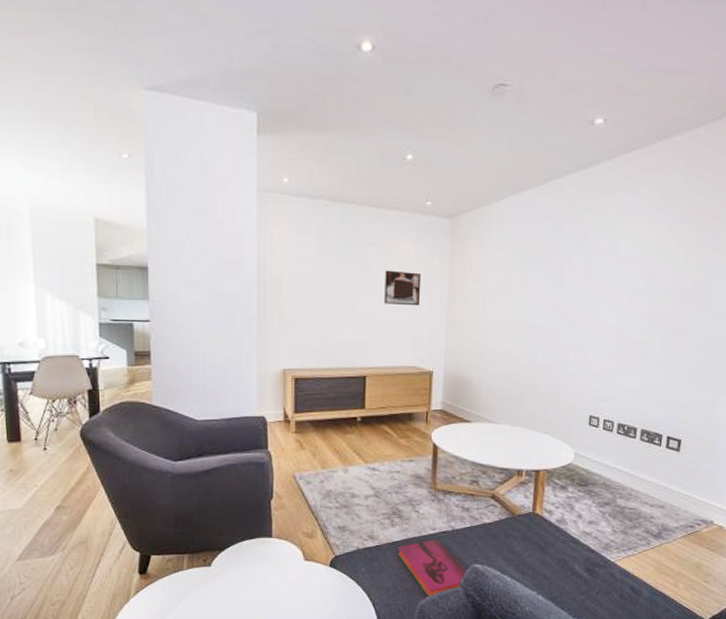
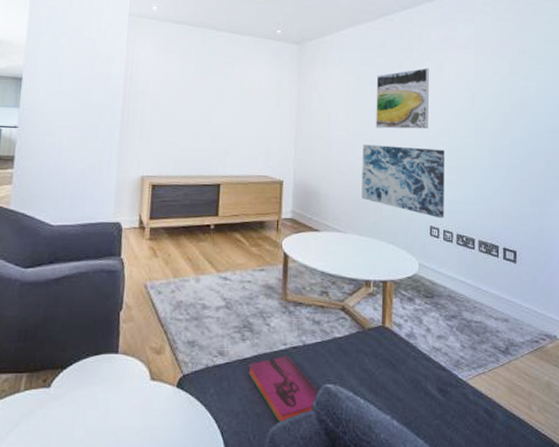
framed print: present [384,270,422,306] -> none [239,87,273,120]
wall art: none [517,331,612,408] -> present [361,144,444,219]
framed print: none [536,241,602,313] -> present [376,68,429,129]

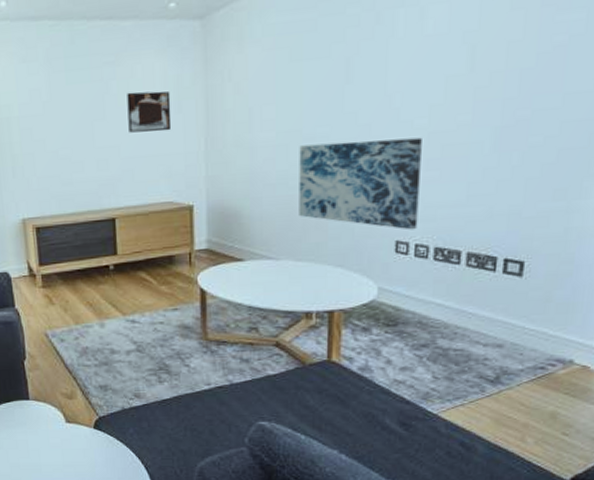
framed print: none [239,87,273,120] -> present [127,91,172,133]
hardback book: present [248,355,320,425] -> none [168,394,252,460]
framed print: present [376,68,429,129] -> none [318,19,402,121]

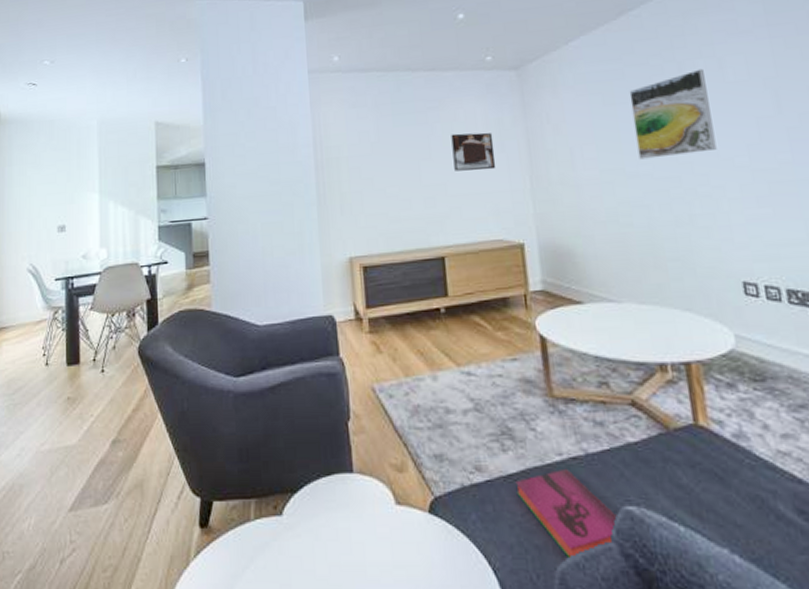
hardback book: none [168,394,252,460] -> present [515,468,619,561]
wall art: present [299,137,422,230] -> none [624,175,763,270]
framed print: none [318,19,402,121] -> present [629,68,717,160]

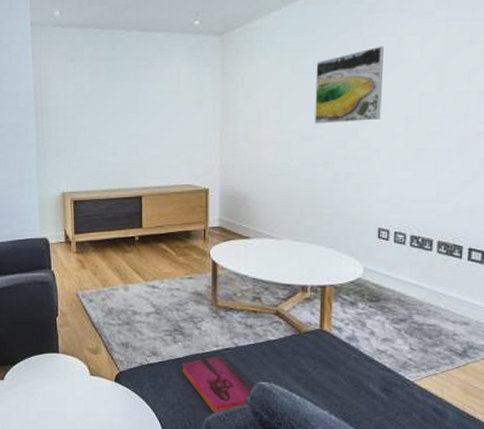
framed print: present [451,132,496,171] -> none [156,91,193,125]

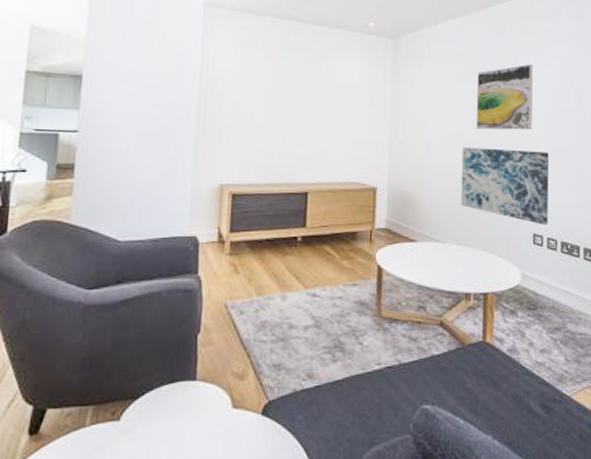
hardback book: present [181,355,254,415] -> none [339,375,417,450]
wall art: none [297,142,400,220] -> present [461,147,549,226]

